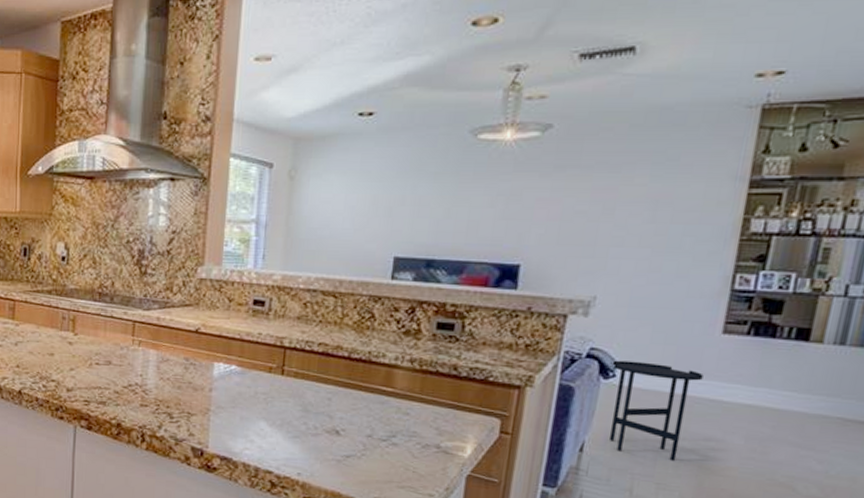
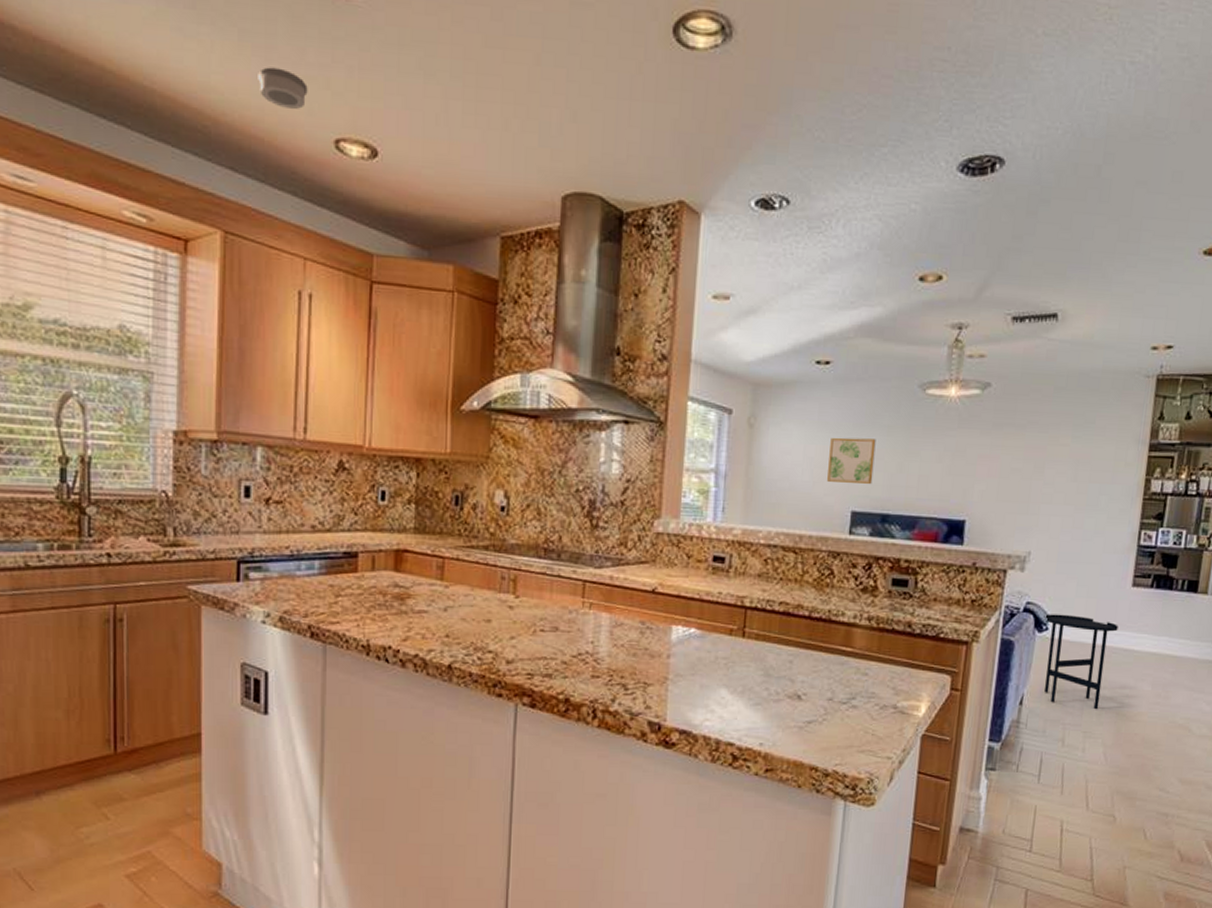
wall art: none [369,186,422,230] -> present [827,437,876,484]

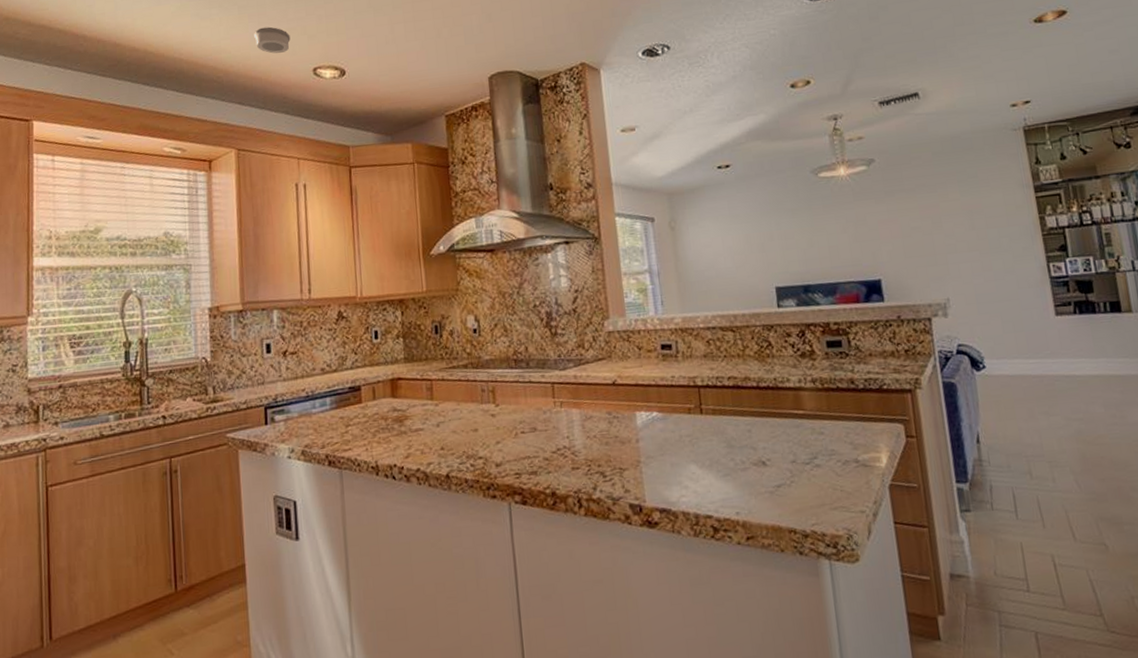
wall art: present [827,437,876,484] -> none [744,222,789,265]
side table: present [1043,614,1118,710] -> none [978,350,1057,438]

